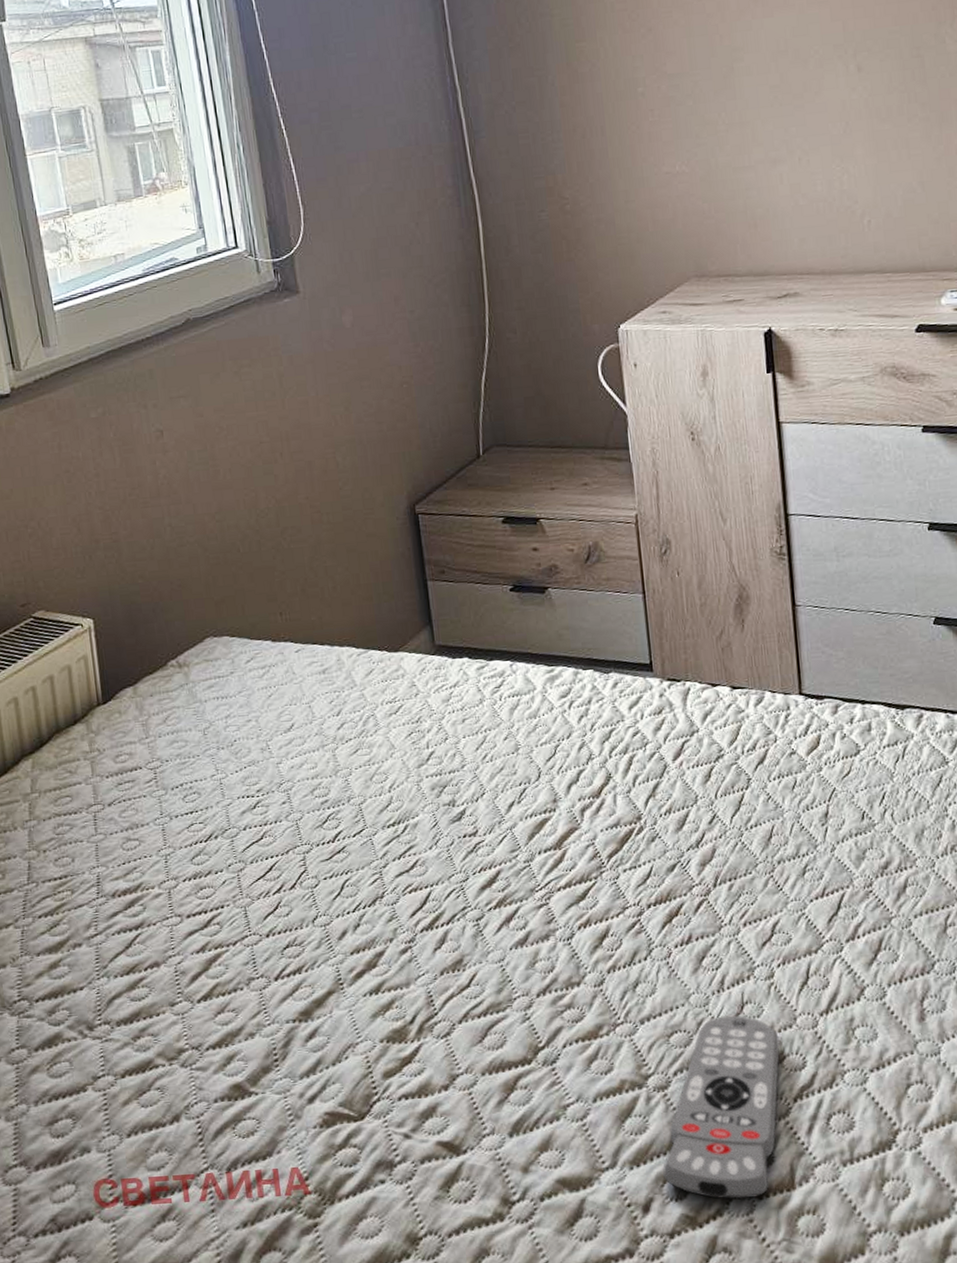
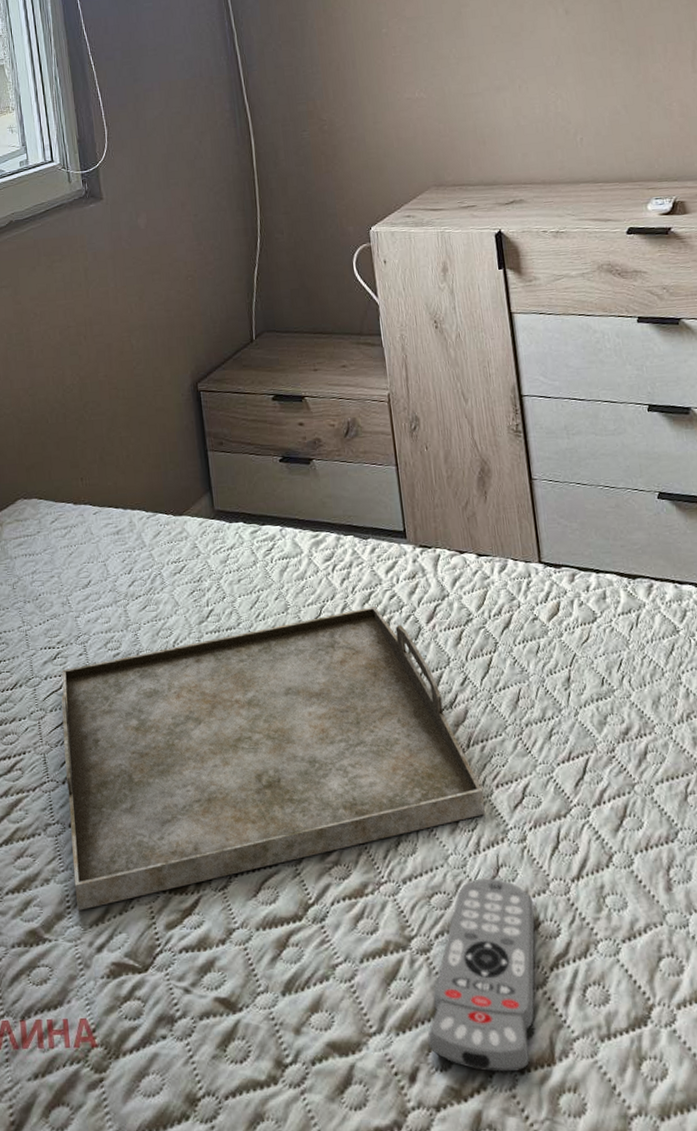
serving tray: none [262,744,731,1063] -> present [61,606,485,911]

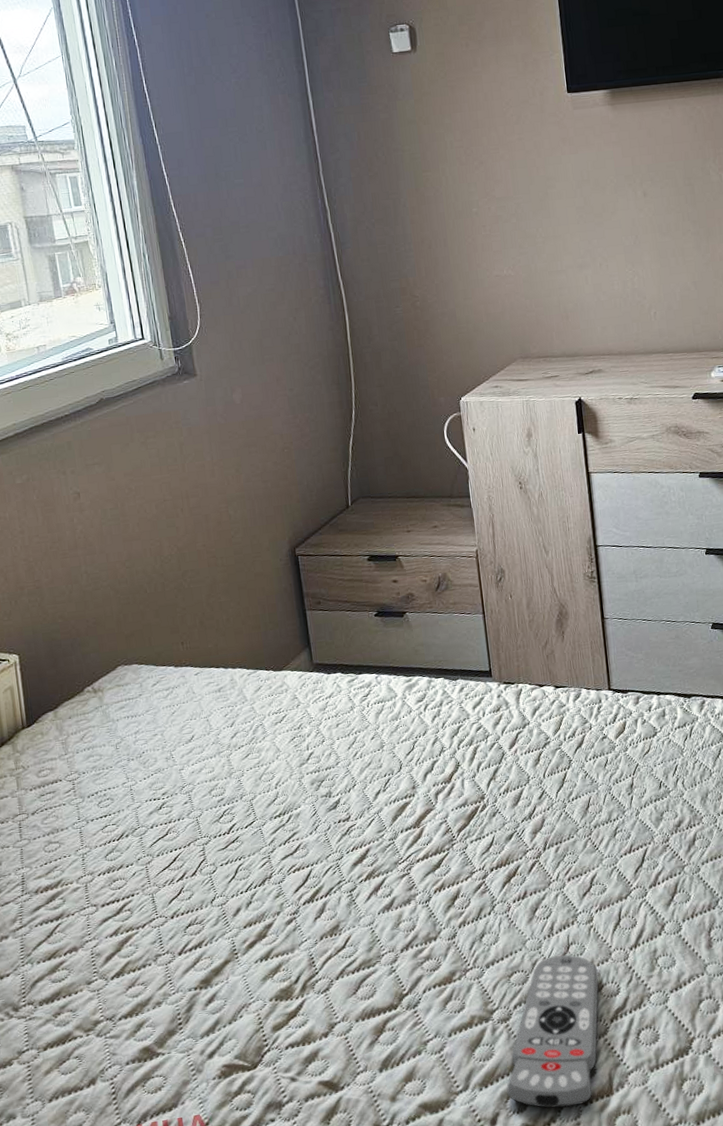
serving tray: present [61,606,485,911] -> none [167,738,558,1026]

